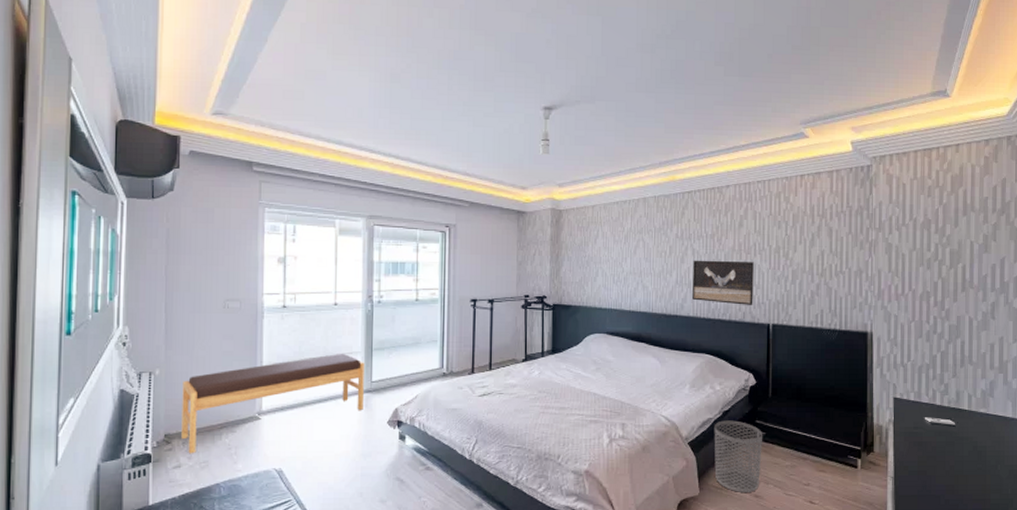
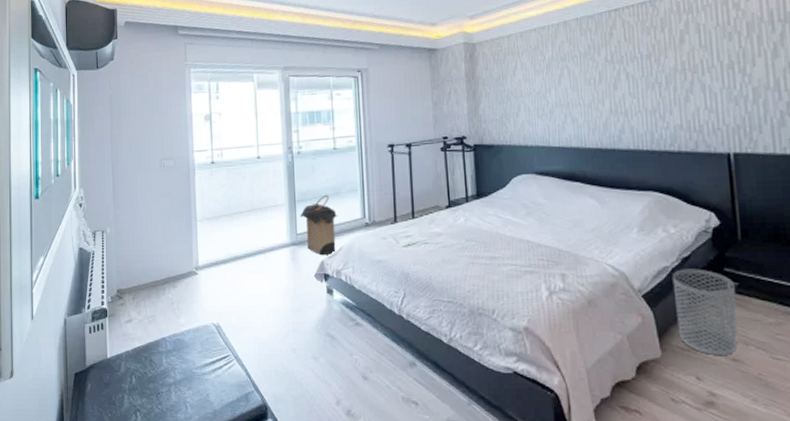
bench: present [181,354,364,454] -> none [130,207,291,309]
laundry hamper: none [376,344,416,403] -> present [300,194,338,256]
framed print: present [692,260,754,305] -> none [628,82,707,133]

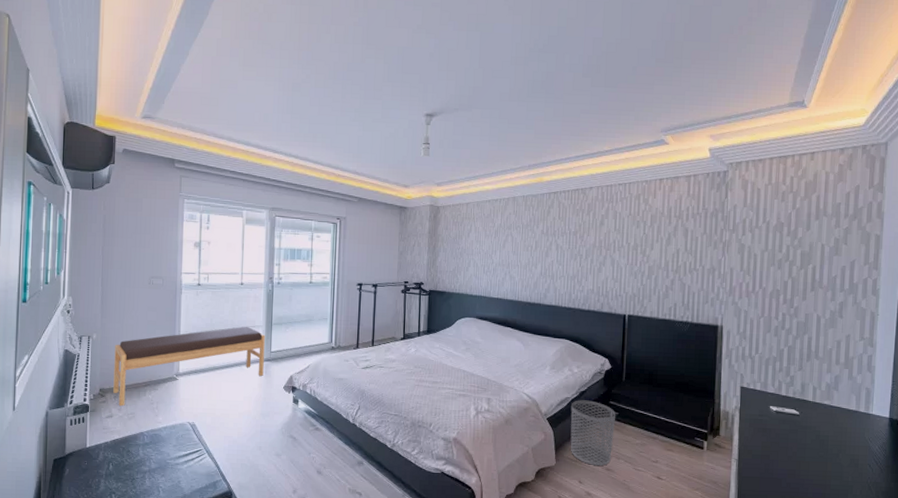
bench: none [130,207,291,309] -> present [113,327,265,407]
laundry hamper: present [300,194,338,256] -> none [275,320,309,372]

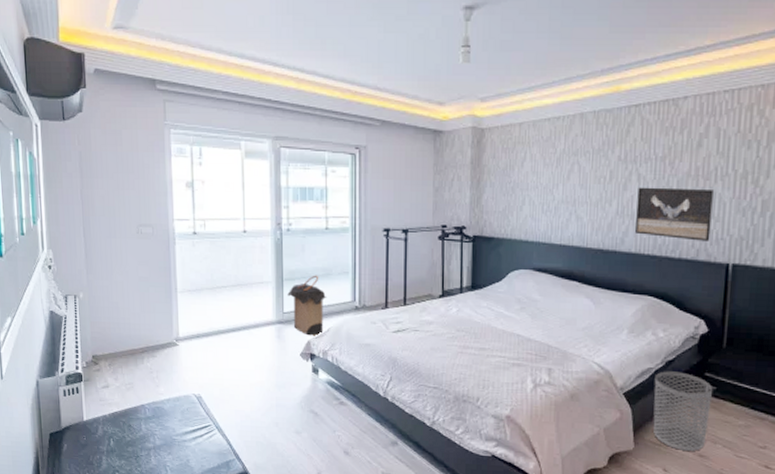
bench: present [113,327,265,407] -> none [105,283,276,376]
laundry hamper: none [275,320,309,372] -> present [287,275,327,336]
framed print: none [555,254,613,297] -> present [635,187,714,241]

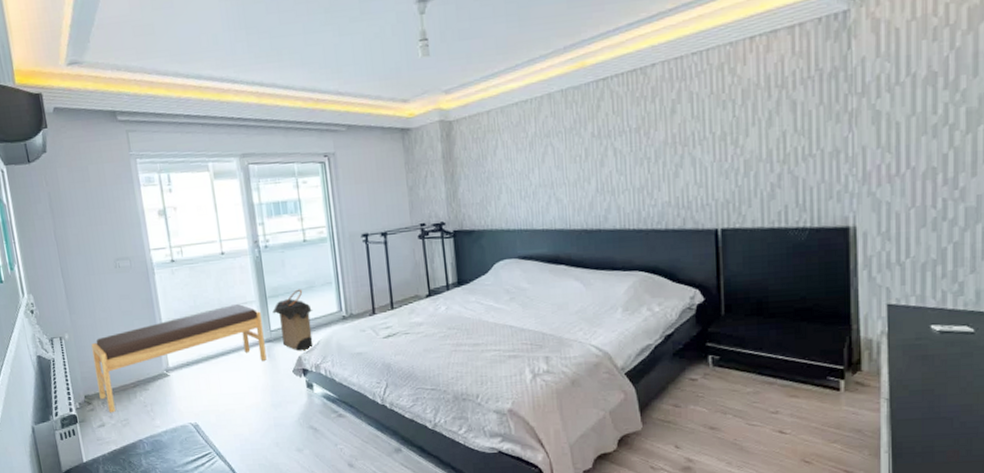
bench: none [105,283,276,376] -> present [91,304,267,413]
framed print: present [635,187,714,241] -> none [615,155,695,210]
waste bin: present [653,371,712,451] -> none [655,345,716,425]

